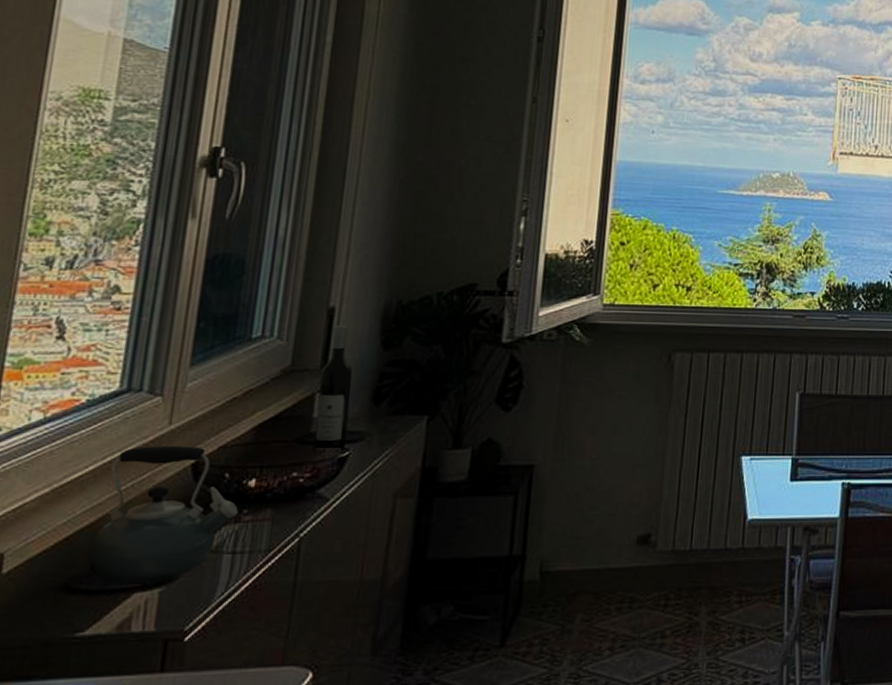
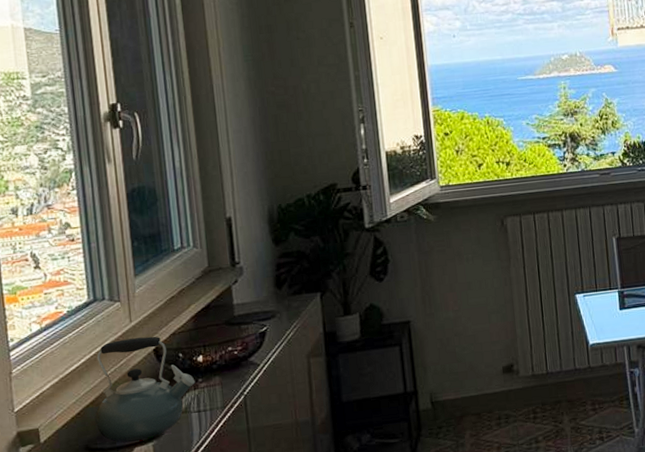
bottle: present [314,324,353,451] -> none [231,229,263,329]

